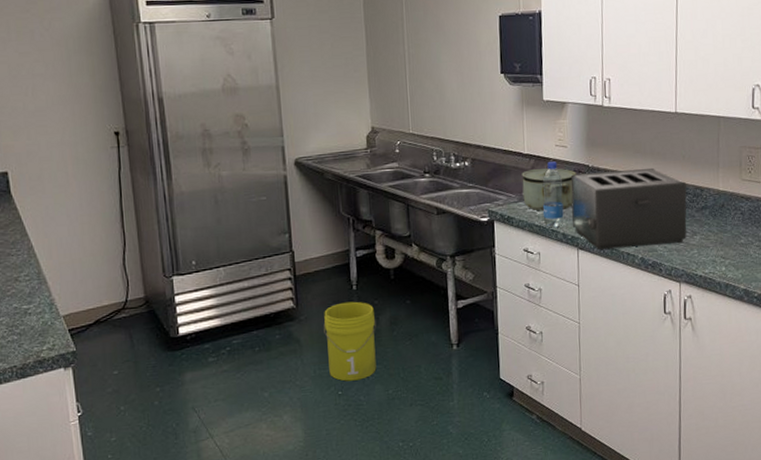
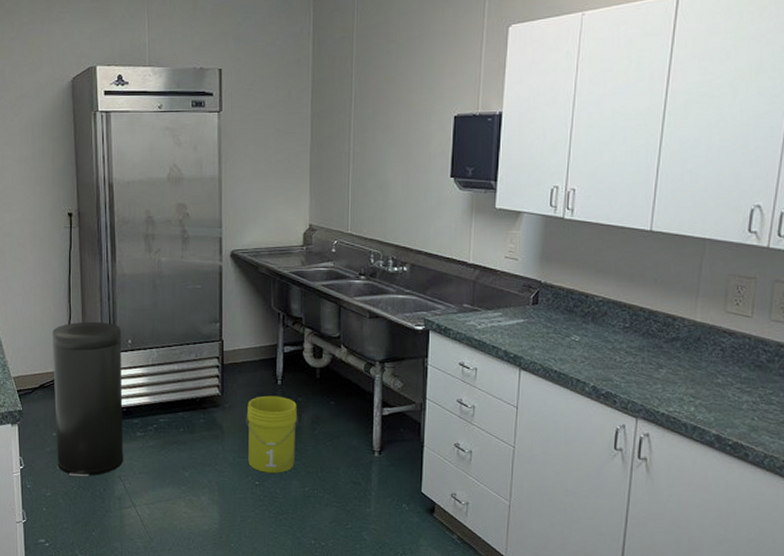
pedal bin: none [104,244,197,416] -> present [51,321,124,477]
cooking pot: present [521,168,576,211] -> none [463,281,526,327]
bottle: present [542,161,564,228] -> none [484,273,510,344]
toaster: present [571,167,687,251] -> none [516,289,657,376]

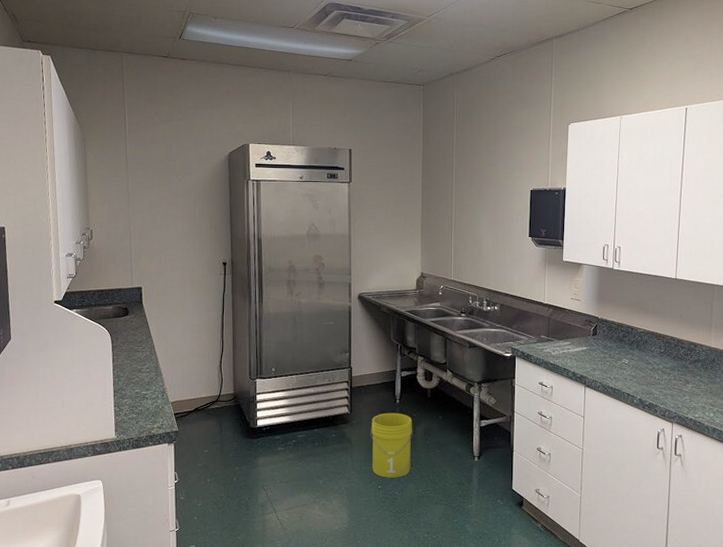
pedal bin: present [51,321,124,477] -> none [206,353,267,488]

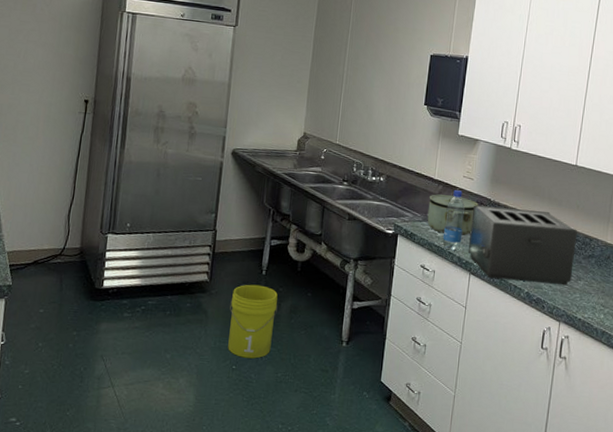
cooking pot: none [541,317,587,353] -> present [427,194,479,236]
bottle: none [557,311,576,367] -> present [442,189,466,251]
toaster: none [581,323,683,390] -> present [468,205,578,285]

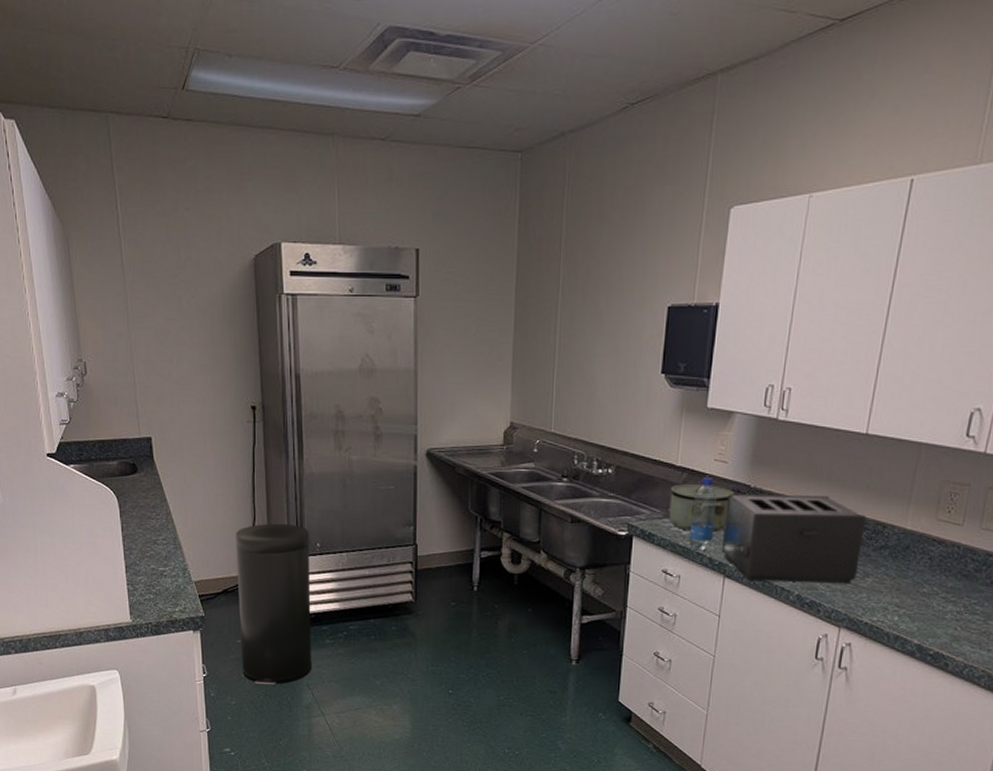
pedal bin: none [40,202,122,356] -> present [235,523,312,685]
bucket: present [228,284,278,359] -> none [440,602,494,682]

